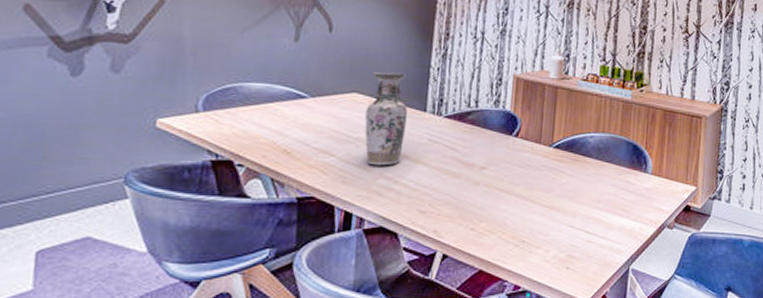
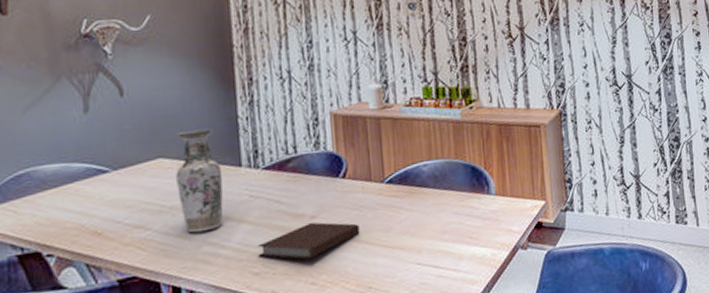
notebook: none [427,172,523,206] -> present [258,222,360,260]

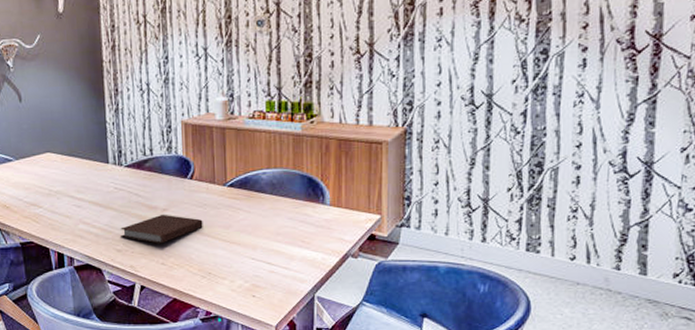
vase: present [176,128,224,233] -> none [60,131,95,214]

